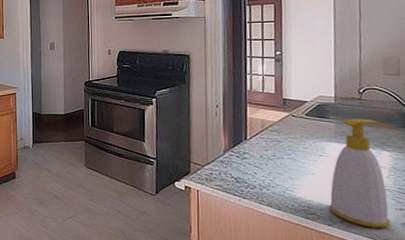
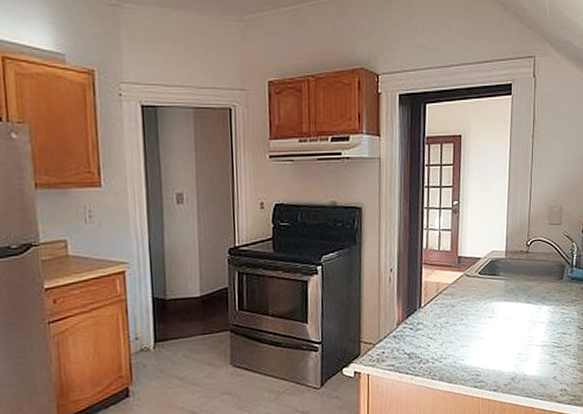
soap bottle: present [329,118,391,228] -> none [495,273,549,386]

